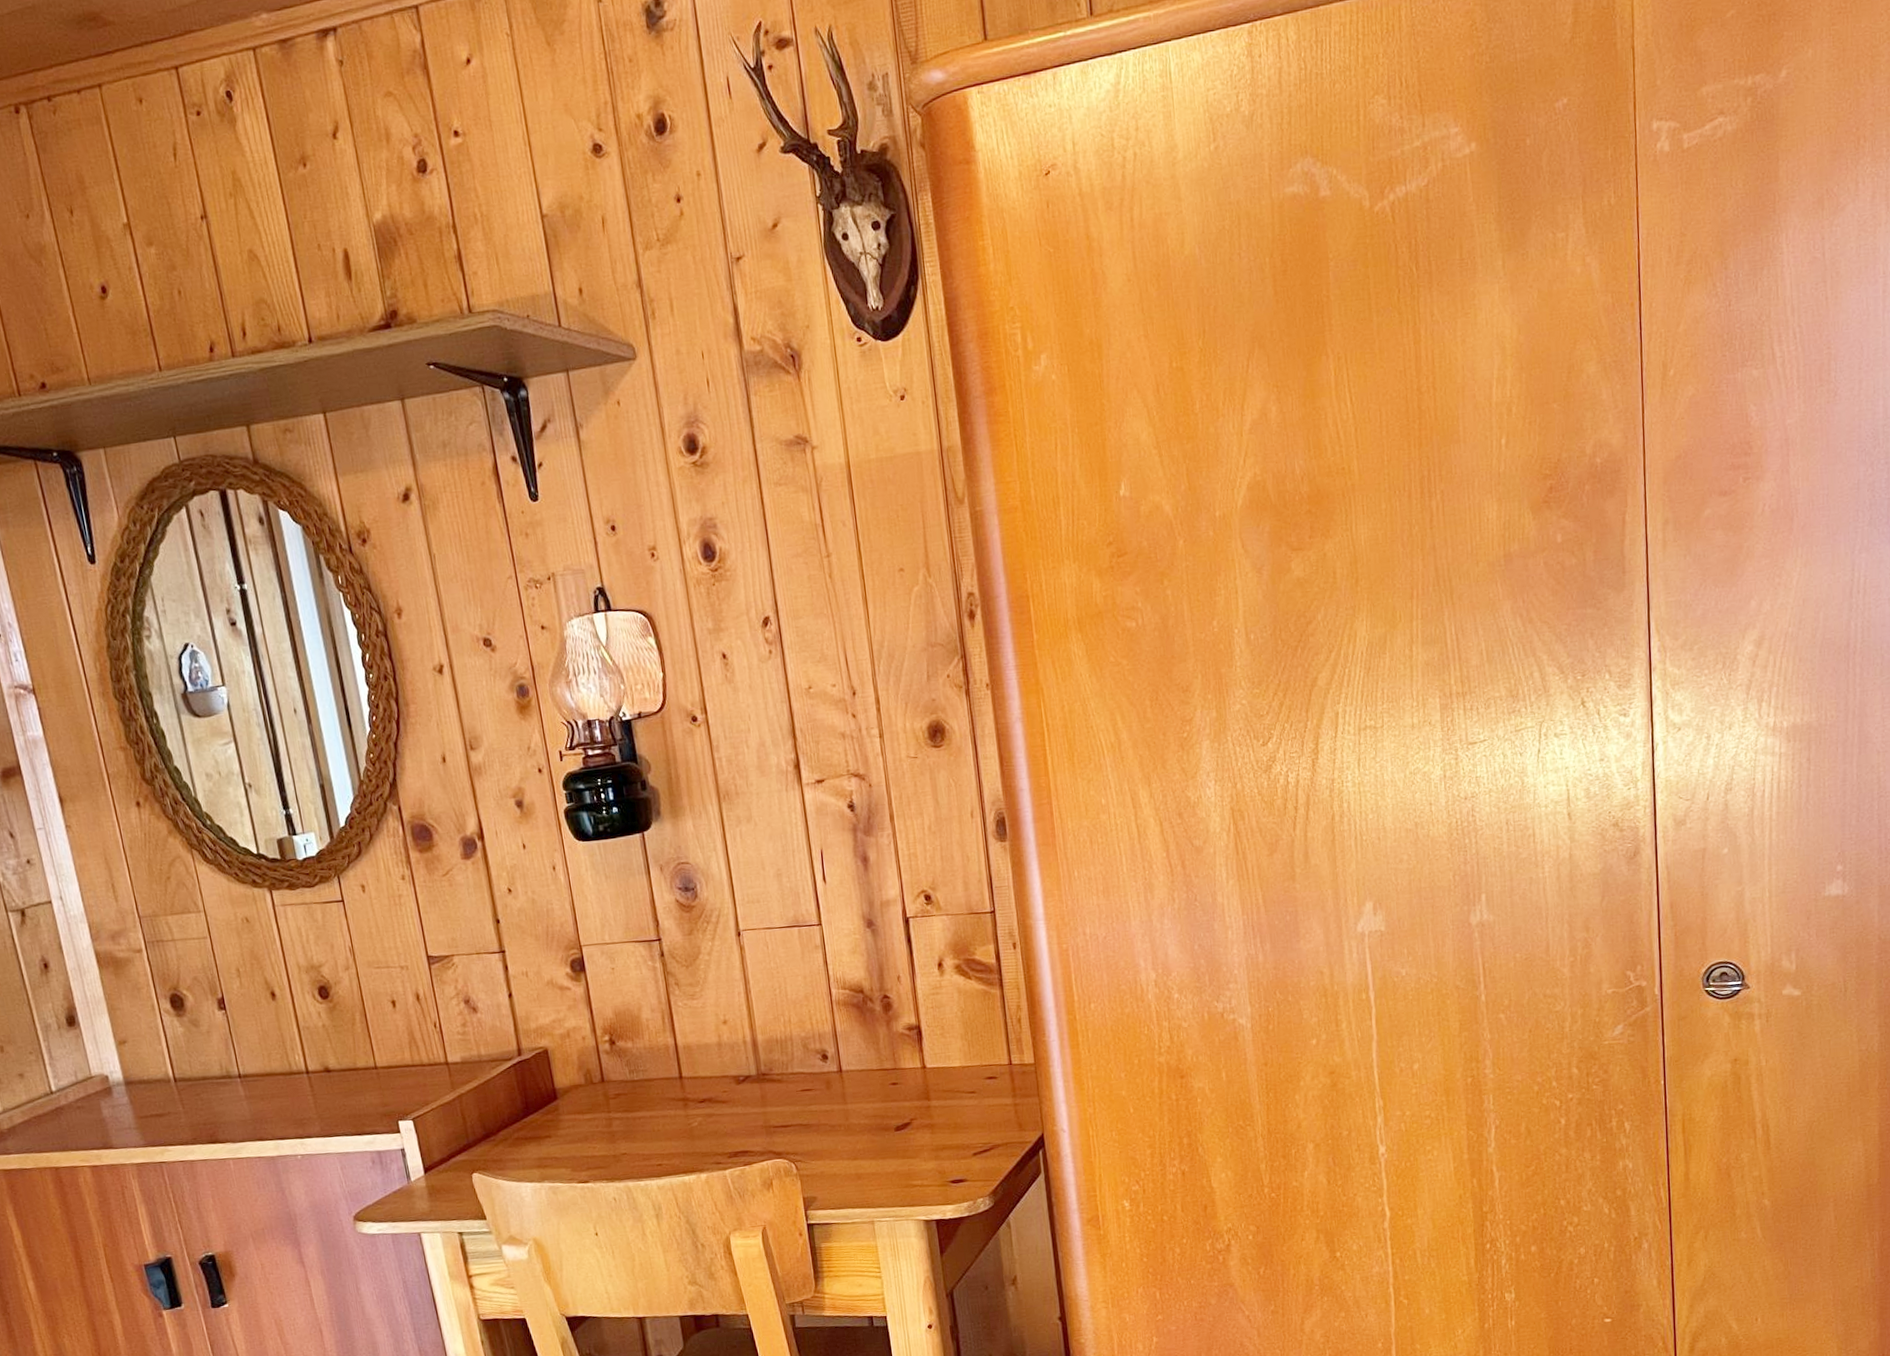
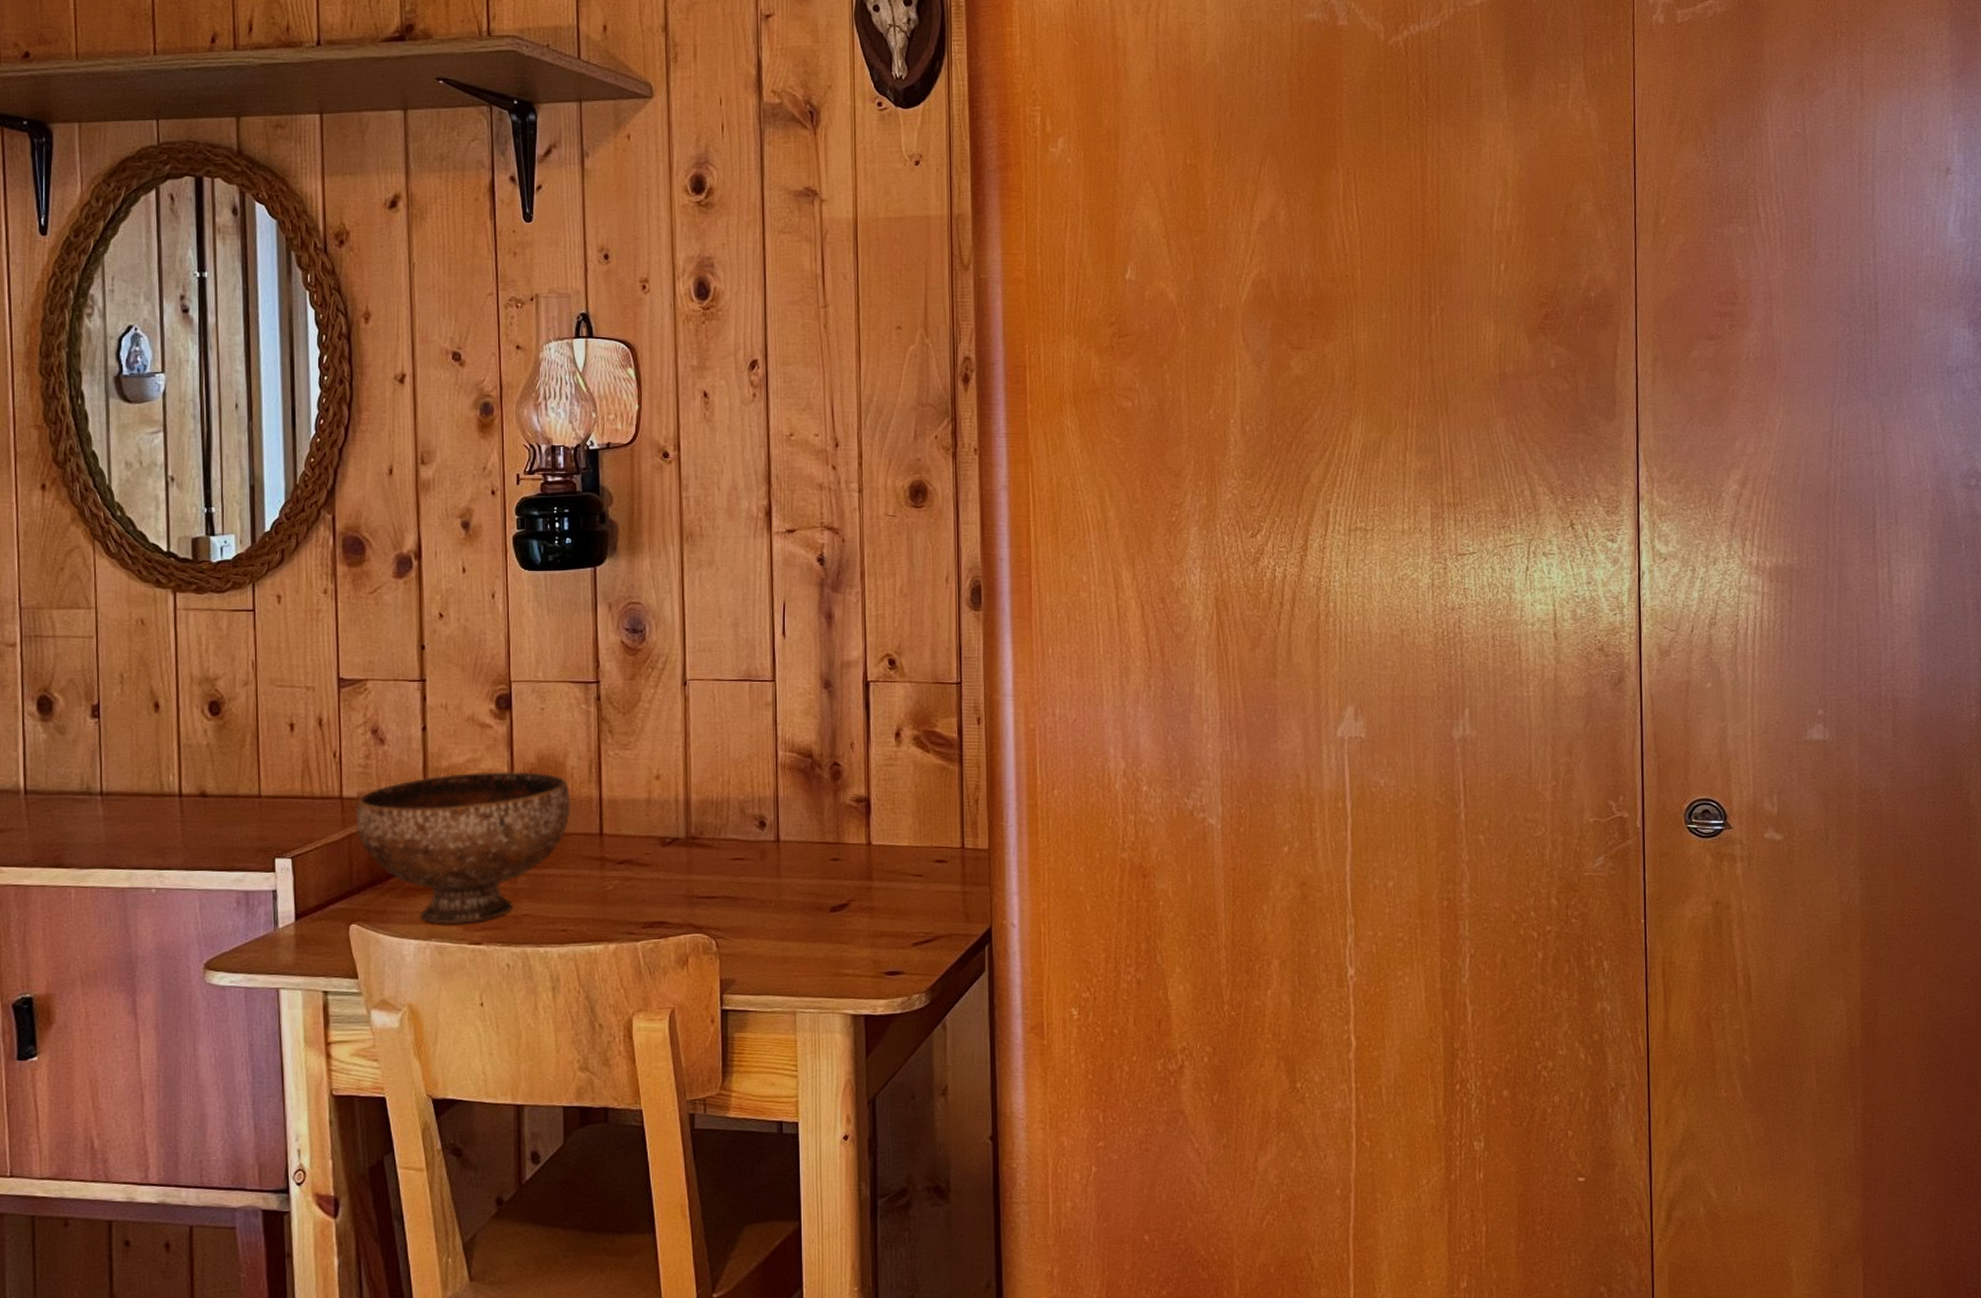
bowl: none [461,1027,651,1167] -> present [356,771,571,924]

